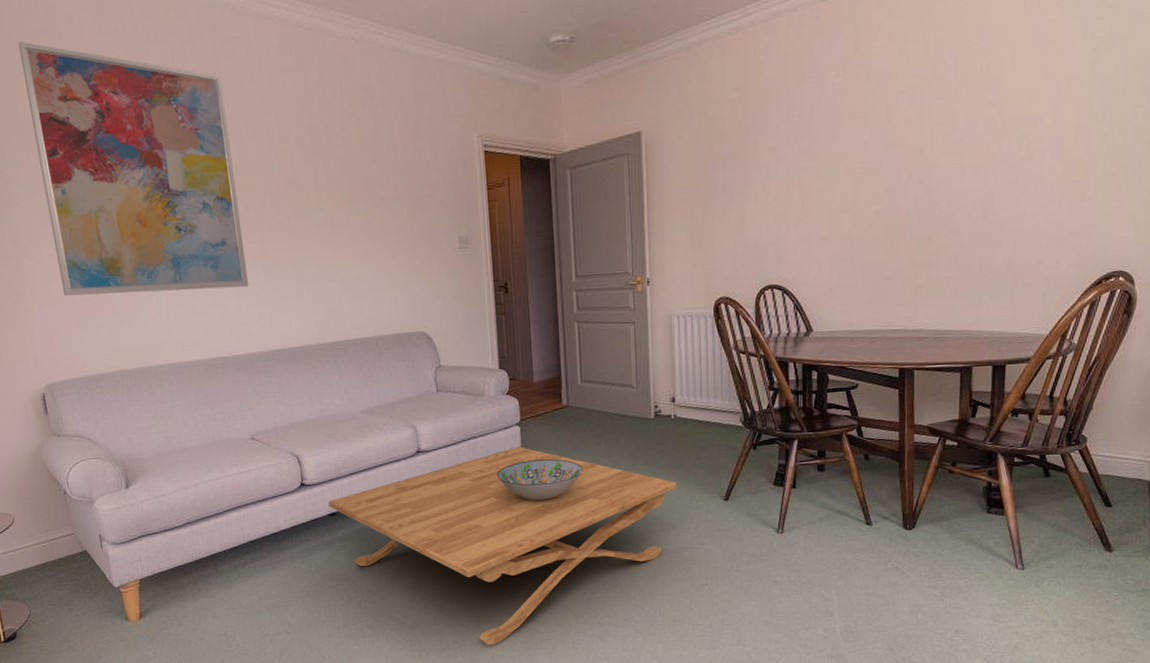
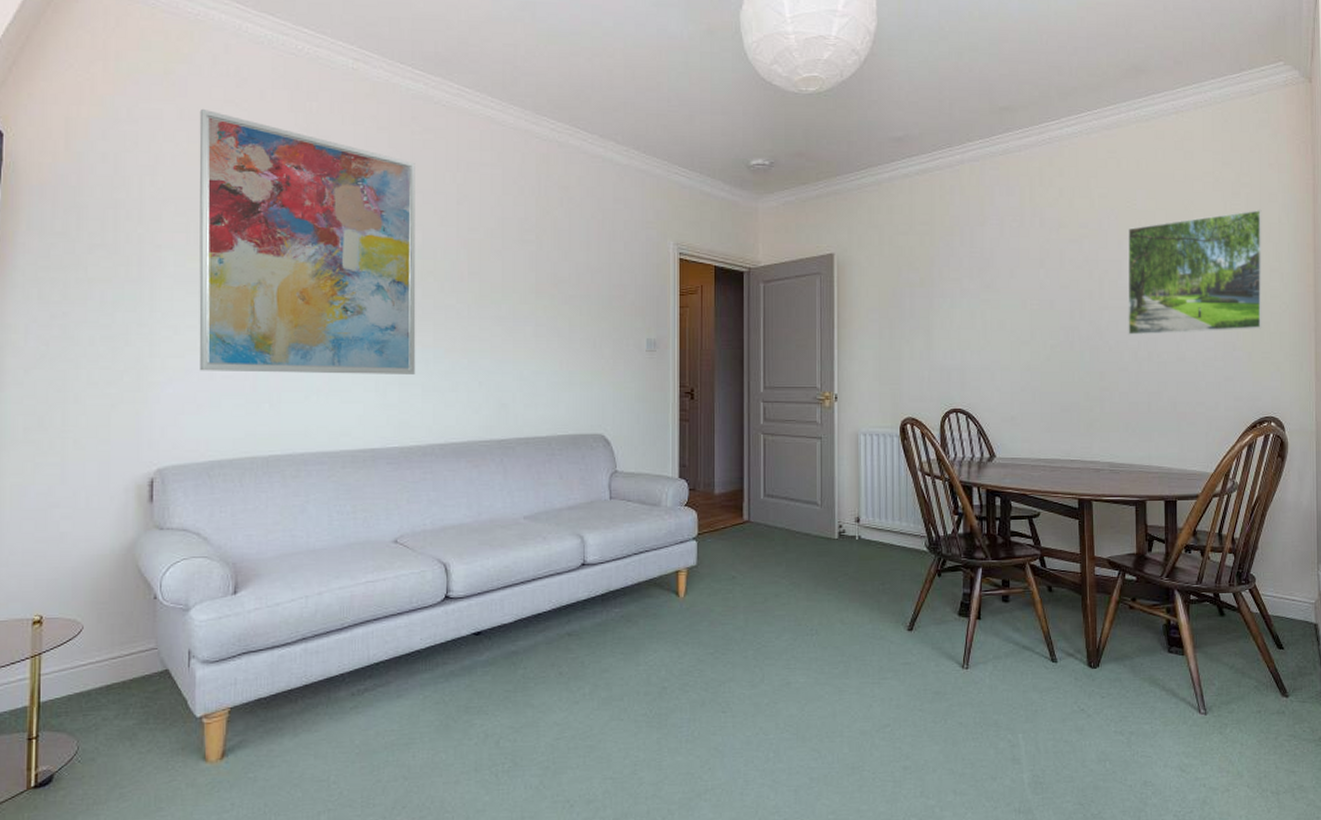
coffee table: present [328,446,676,645] -> none [475,563,859,796]
decorative bowl: present [496,459,583,501] -> none [667,578,762,625]
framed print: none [960,35,1130,194] -> present [1127,210,1262,336]

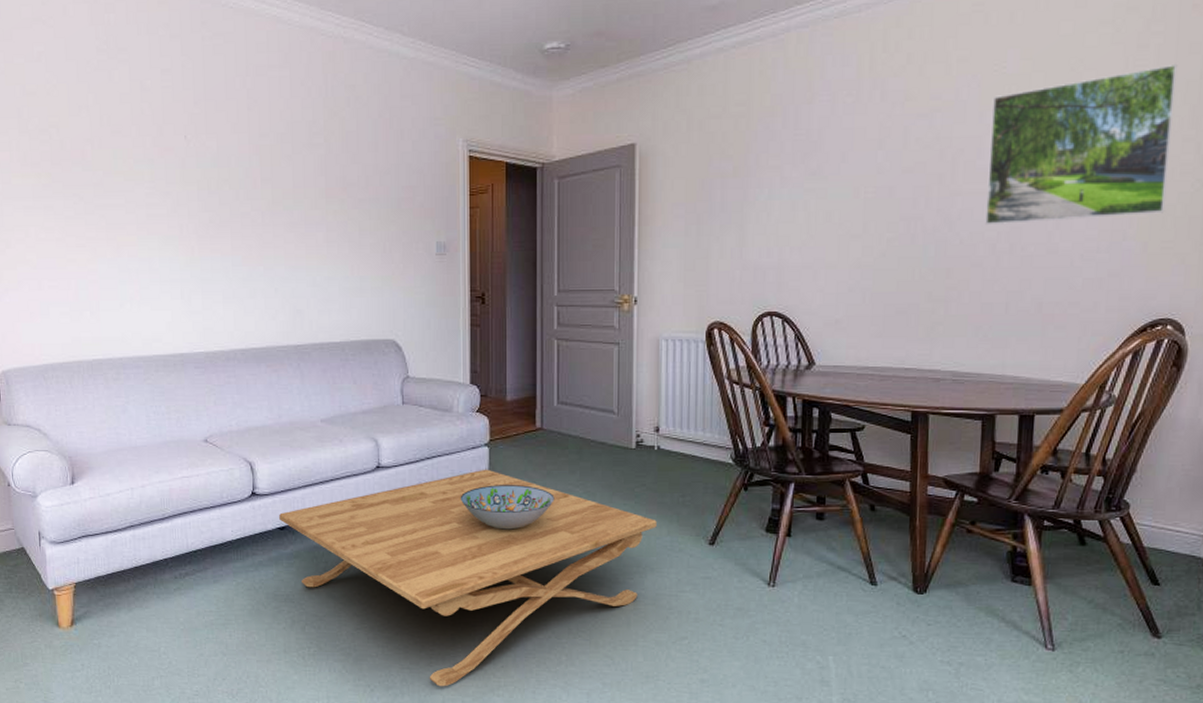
wall art: present [199,108,416,374] -> none [12,28,217,283]
coffee table: none [475,563,859,796] -> present [279,469,657,687]
decorative bowl: none [667,578,762,625] -> present [460,485,555,530]

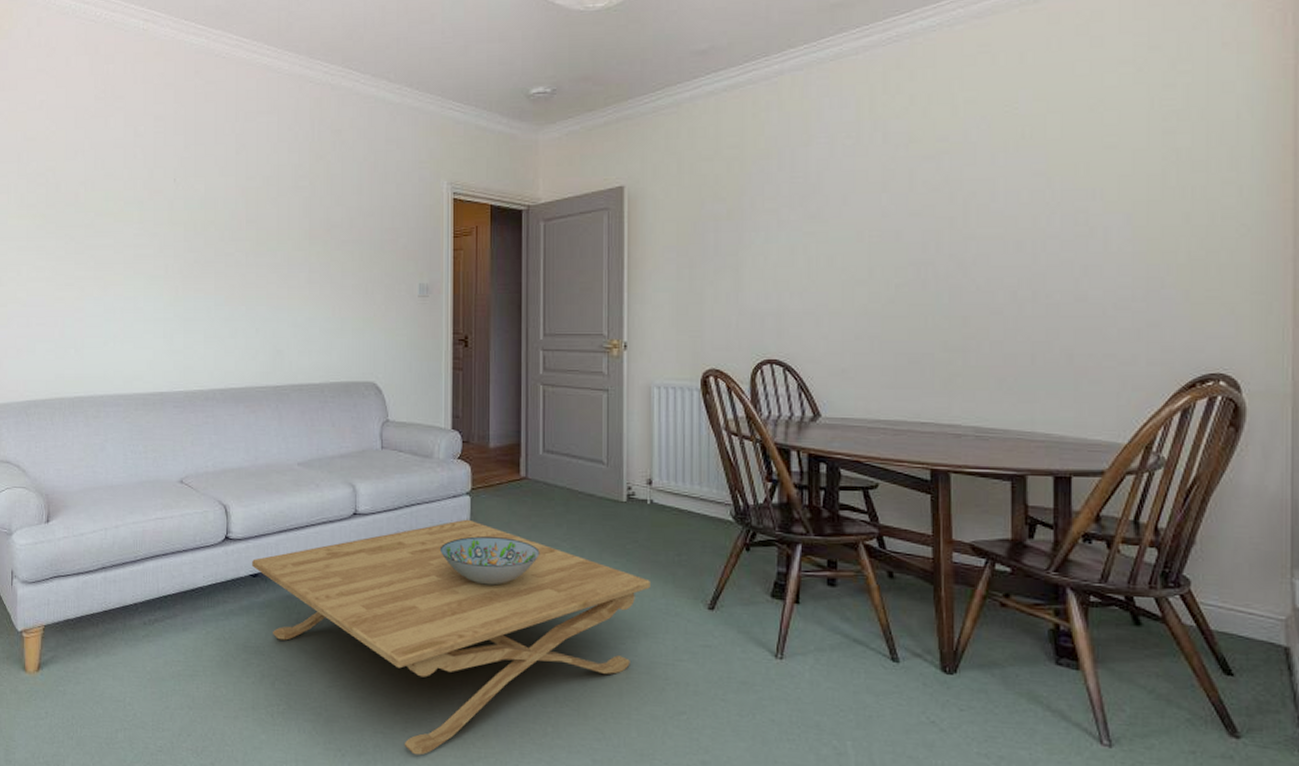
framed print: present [984,65,1178,226] -> none [1002,104,1210,272]

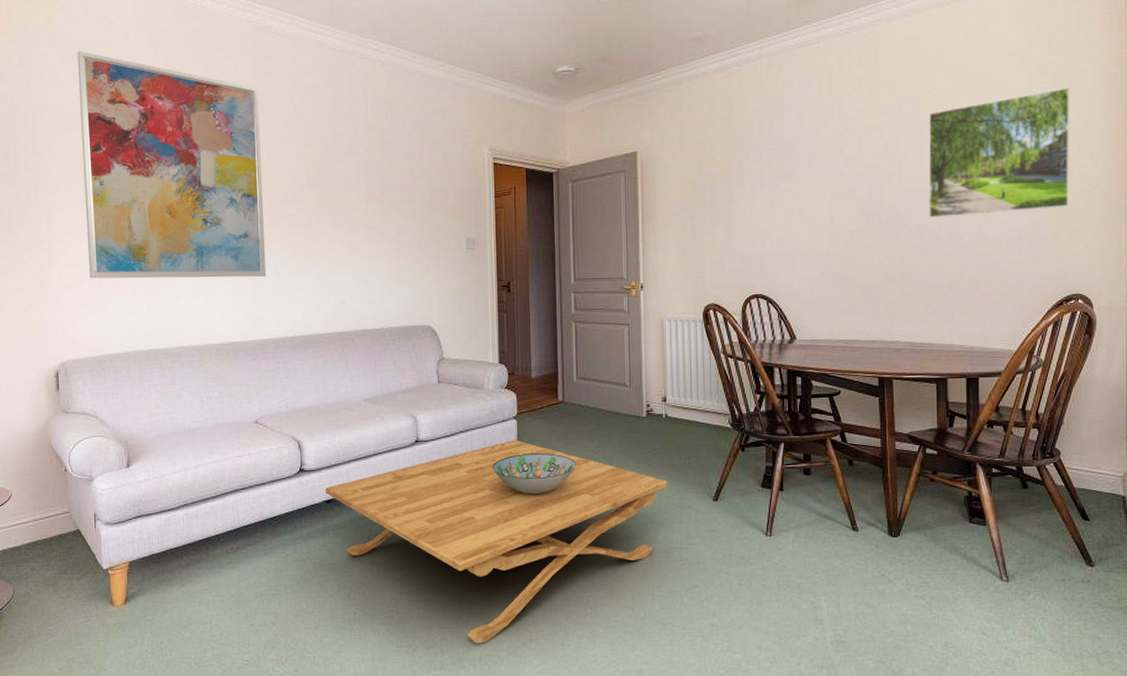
wall art: none [17,79,199,321] -> present [77,50,267,279]
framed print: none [1002,104,1210,272] -> present [928,87,1071,219]

